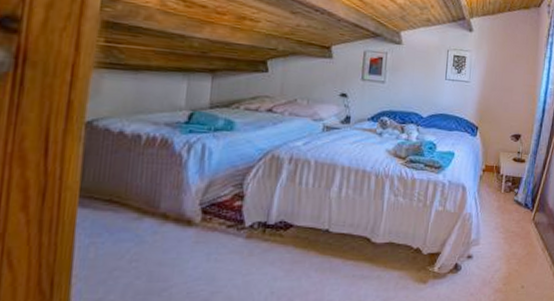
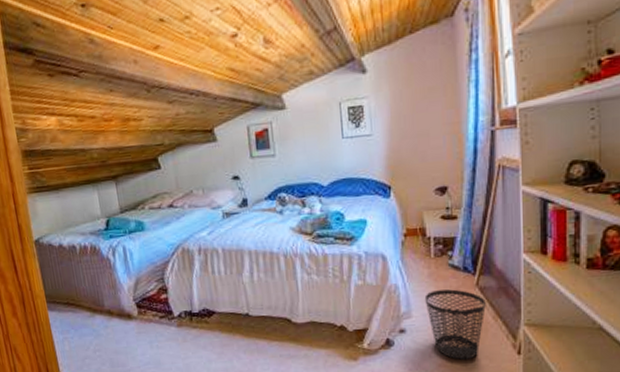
wastebasket: none [491,222,538,286] -> present [424,289,486,360]

